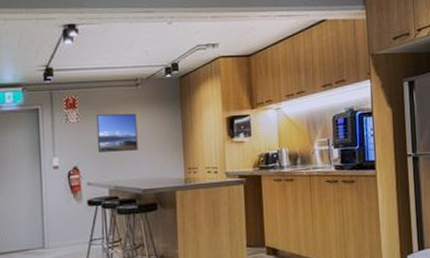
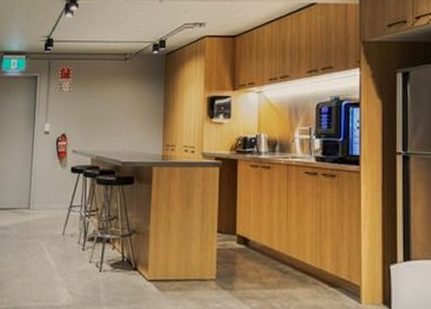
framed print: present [96,113,138,152] -> none [84,85,123,123]

